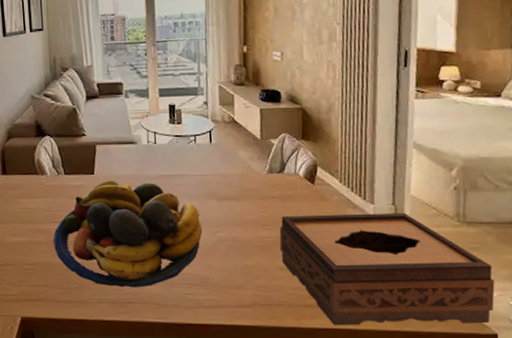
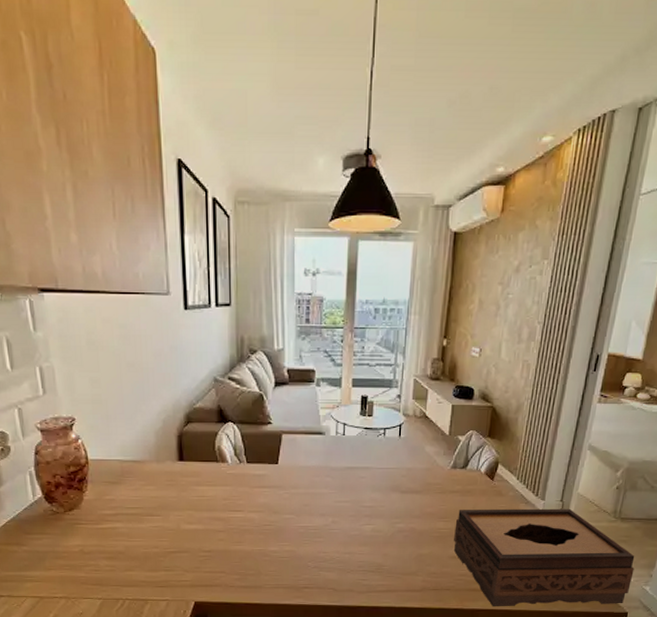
fruit bowl: present [54,180,203,288] -> none [232,470,383,574]

